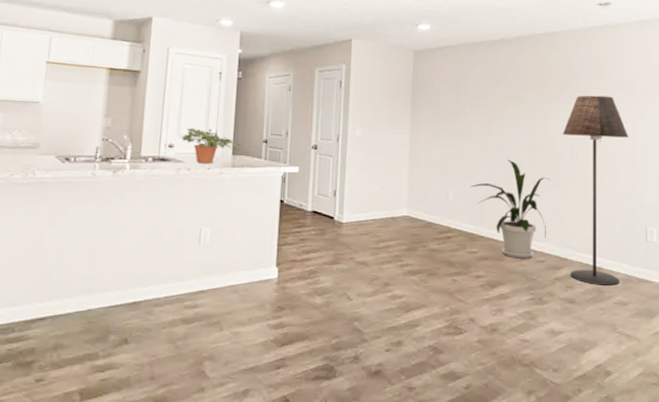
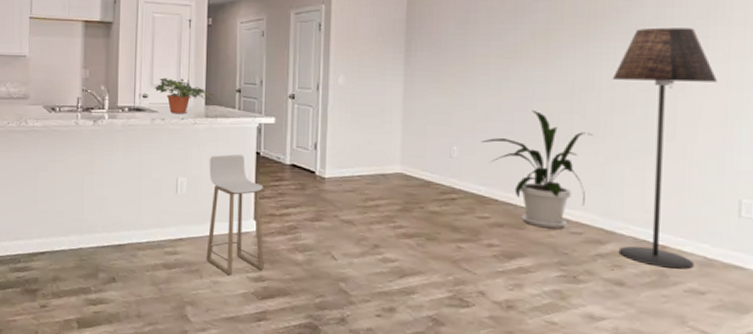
bar stool: none [227,202,286,325] -> present [206,154,264,276]

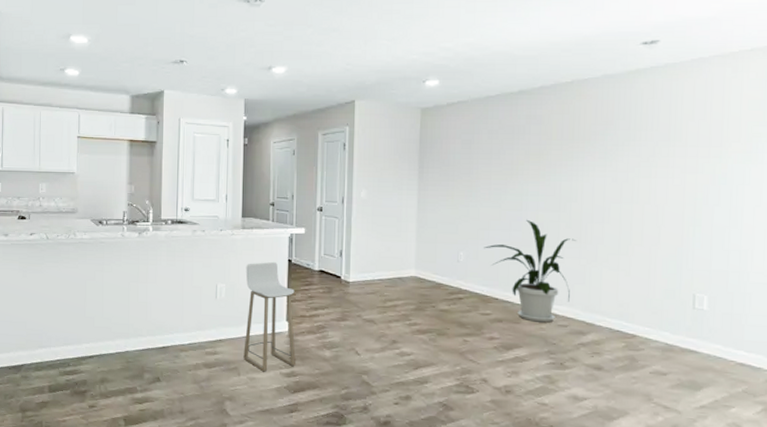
potted plant: present [154,78,213,114] -> none [195,193,249,226]
floor lamp: present [612,27,718,269] -> none [592,148,677,354]

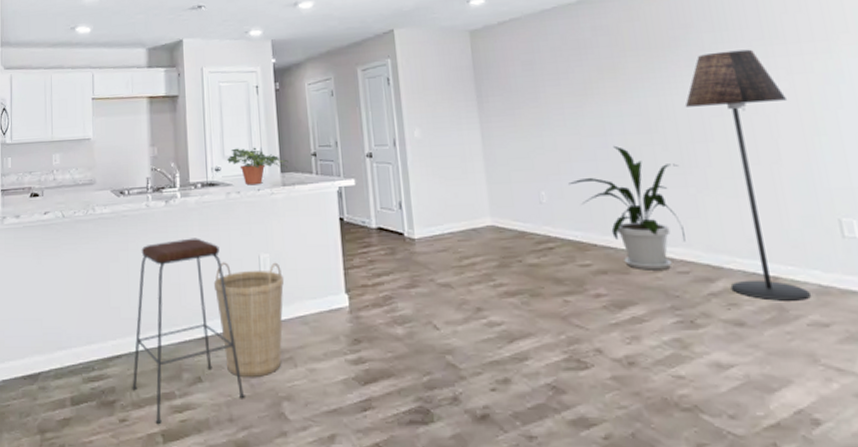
bar stool: none [101,265,195,411] -> present [132,238,245,423]
basket: none [175,288,236,381] -> present [213,262,285,377]
potted plant: none [195,193,249,226] -> present [226,147,288,186]
bar stool: present [243,261,296,372] -> none [291,221,362,360]
floor lamp: none [592,148,677,354] -> present [684,49,810,301]

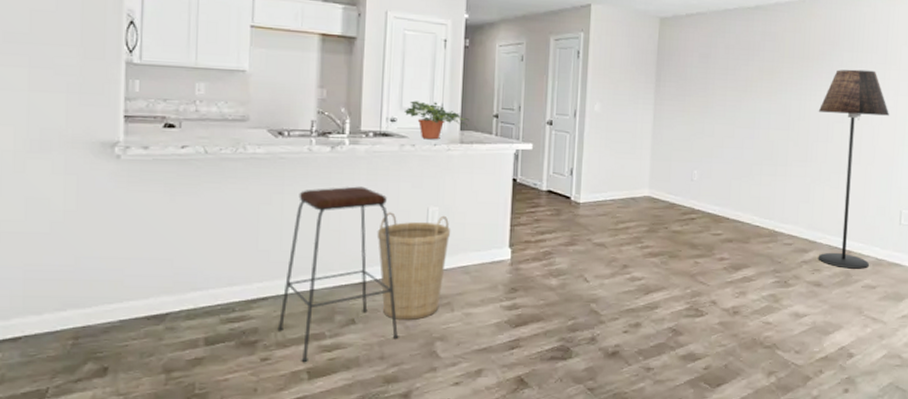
house plant: present [568,145,686,271] -> none [717,137,803,242]

